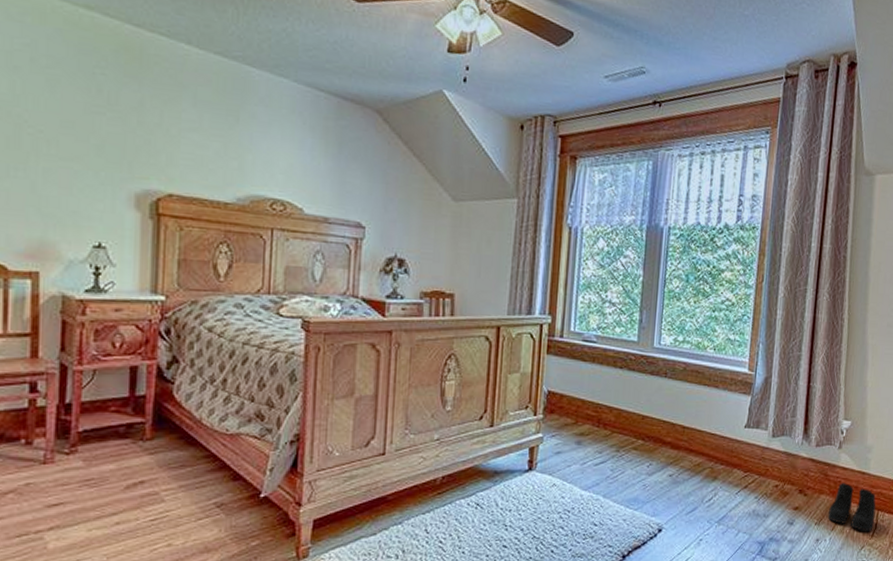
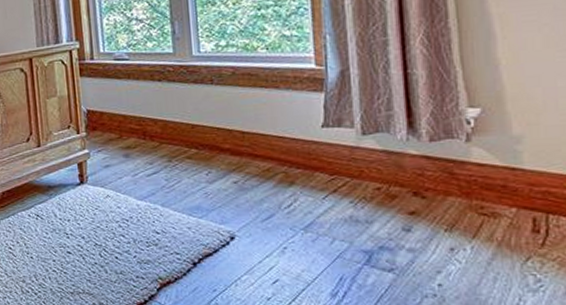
boots: present [827,482,876,532] -> none [462,181,544,240]

